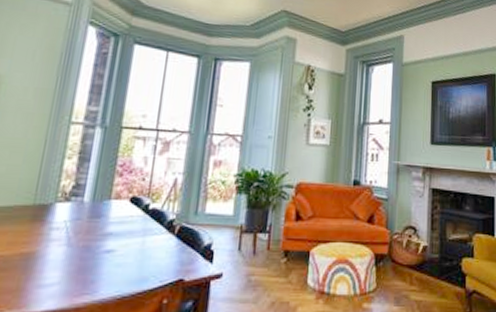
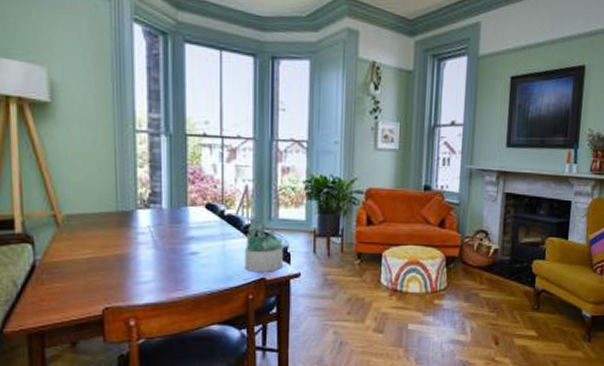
succulent plant: none [162,217,210,272] -> present [244,222,286,272]

